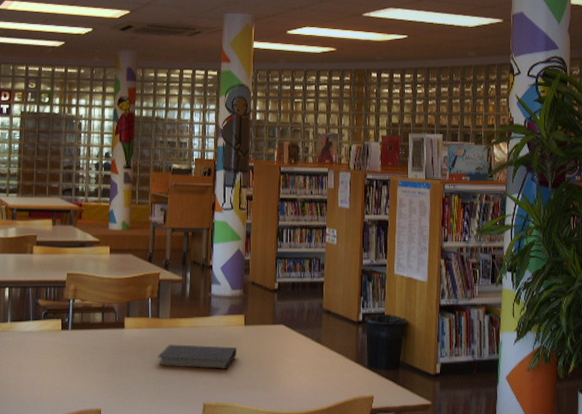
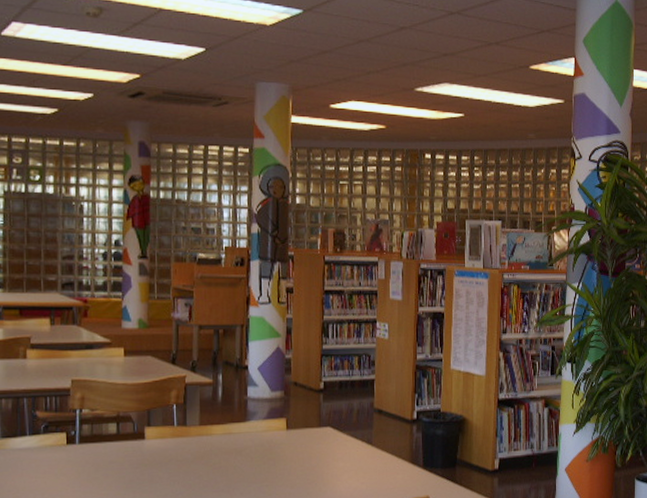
notebook: present [157,344,237,369] -> none [186,453,278,479]

